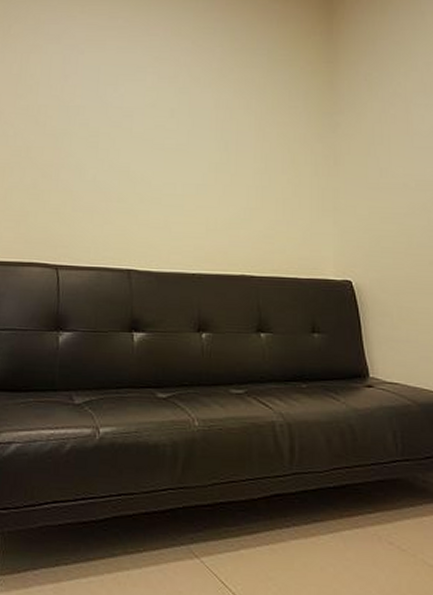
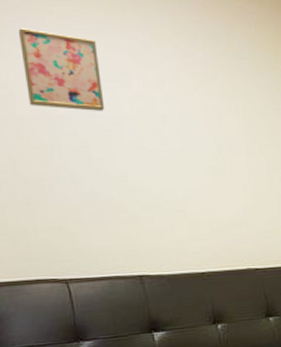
wall art: none [50,26,119,103] -> present [19,28,105,111]

